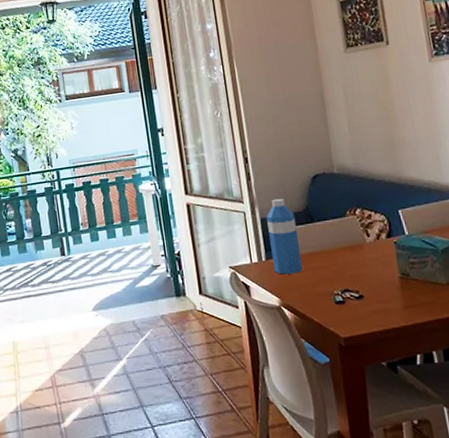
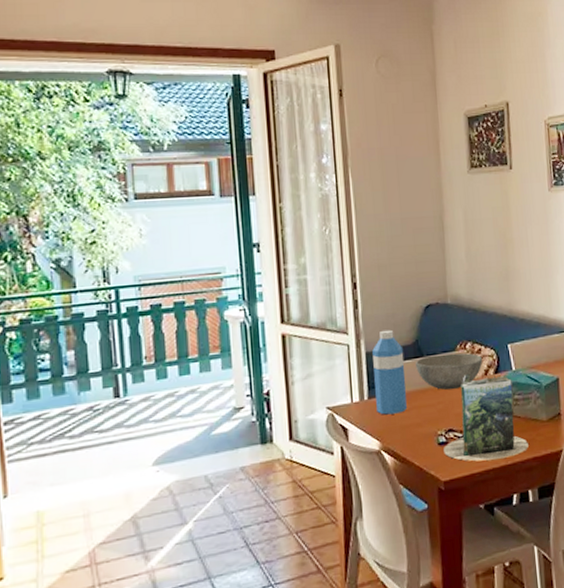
bowl: none [306,218,374,253] -> present [414,353,483,390]
book: none [341,237,429,321] -> present [444,373,528,461]

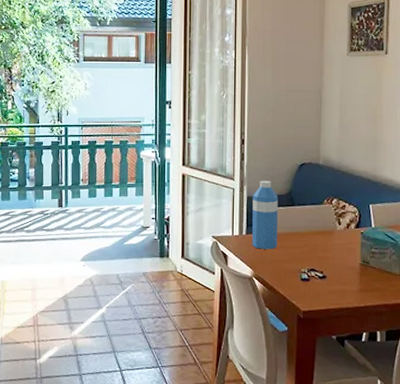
bowl: present [414,353,483,390] -> none [287,205,346,237]
book: present [444,373,528,461] -> none [305,224,380,301]

